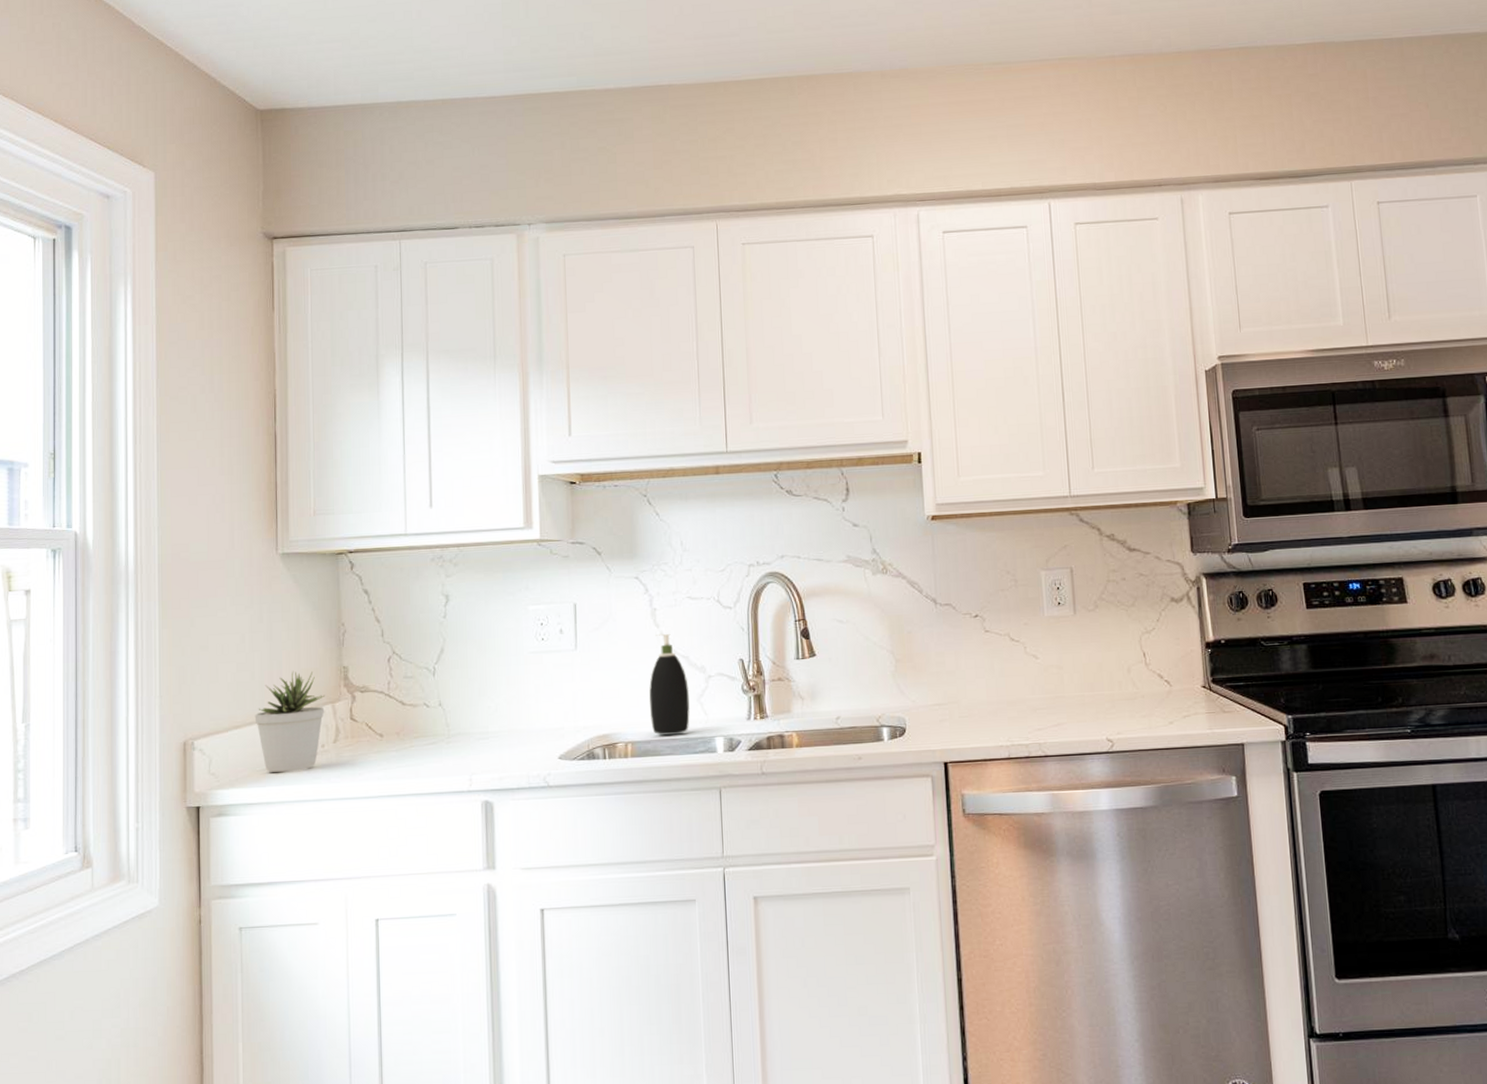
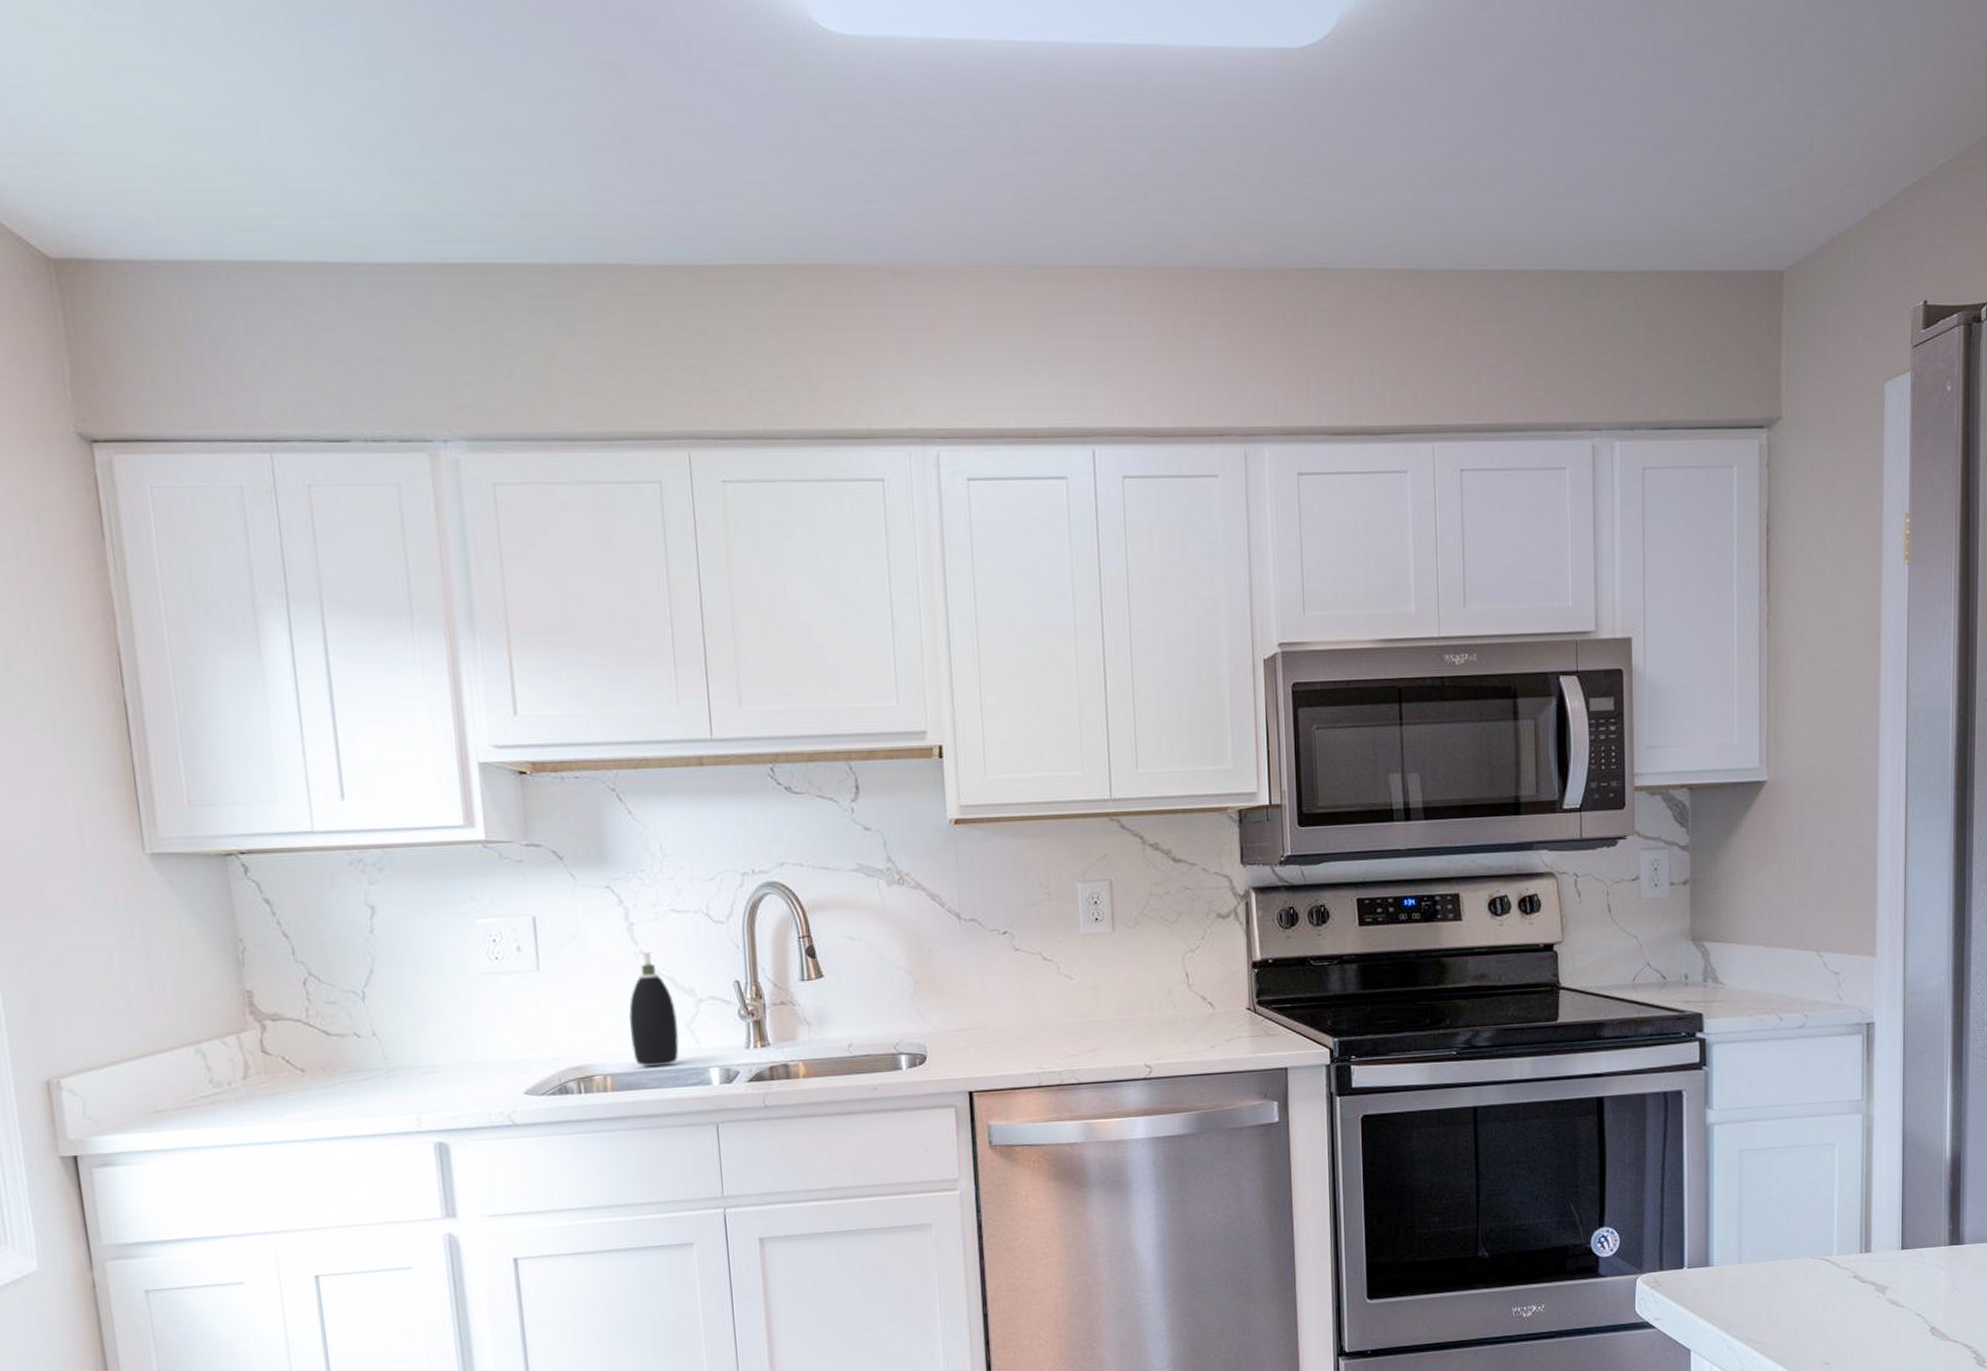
potted plant: present [254,671,326,773] -> none [136,996,228,1116]

